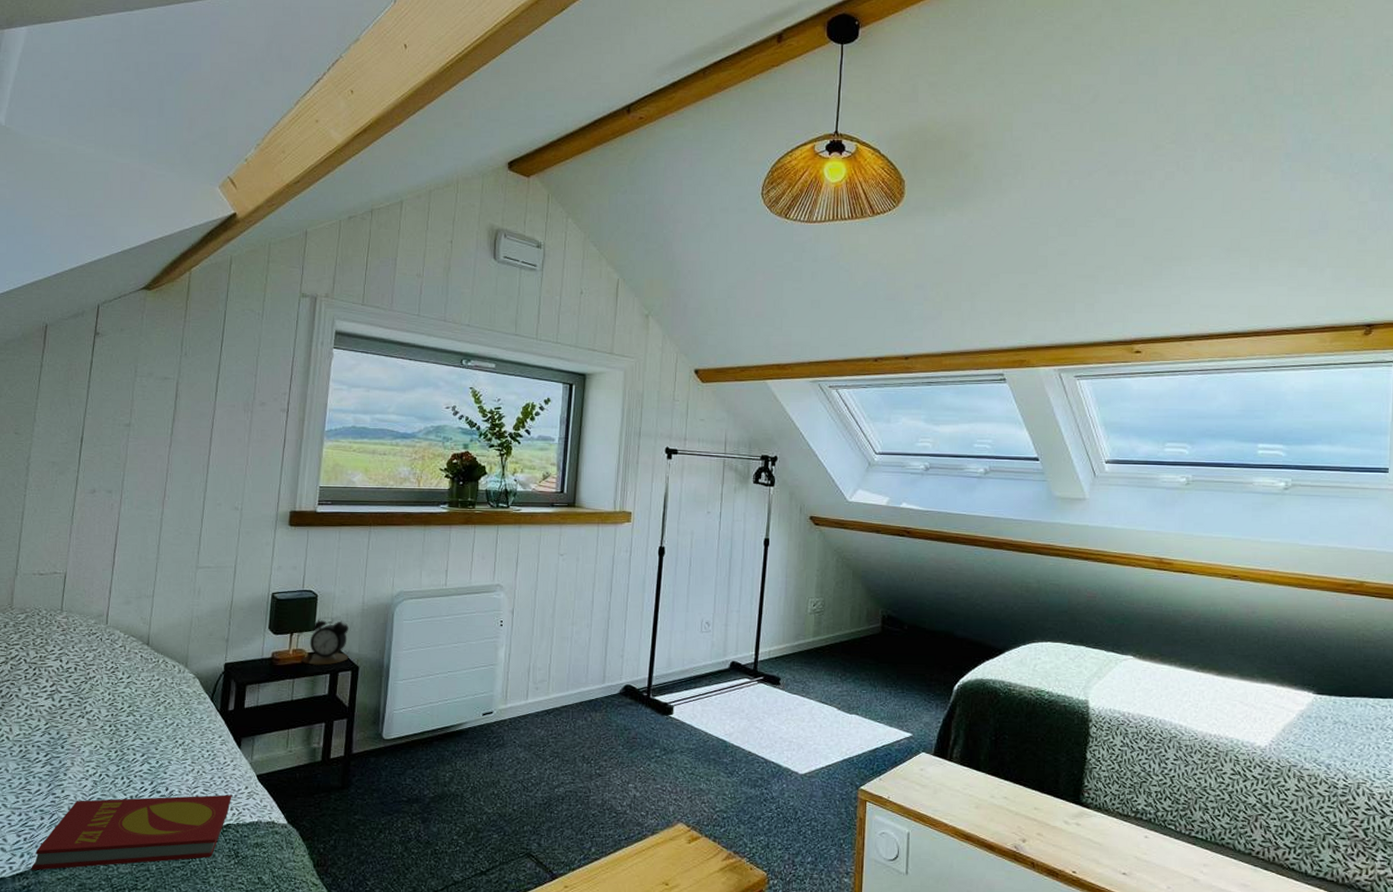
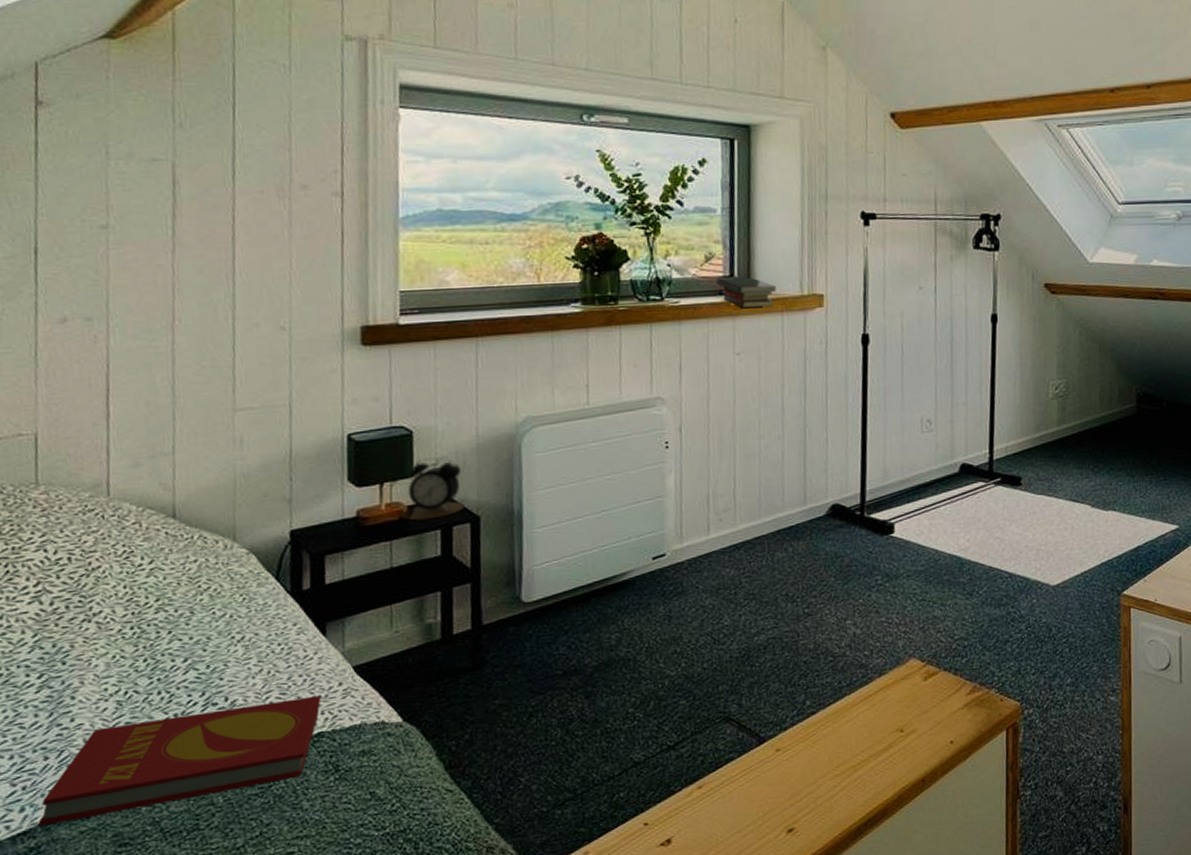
books: none [549,493,595,519] -> present [716,277,776,309]

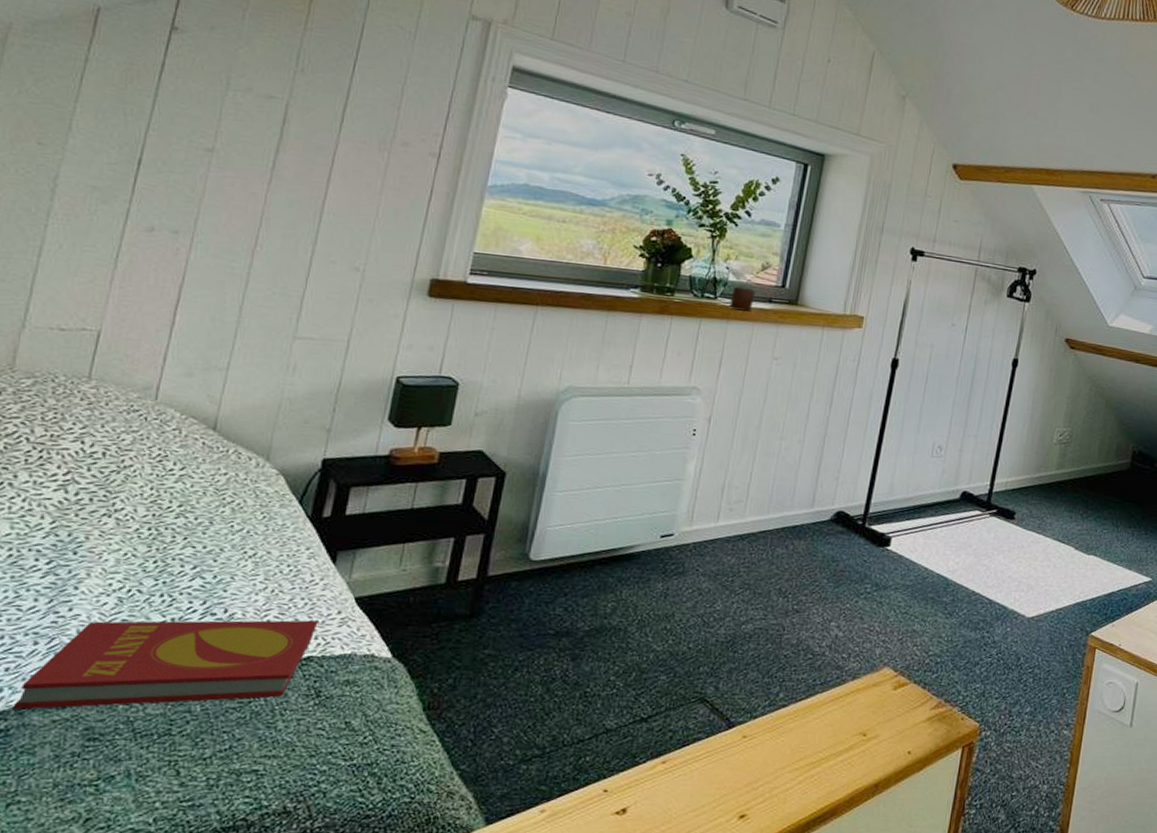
alarm clock: present [399,457,464,521] -> none [430,410,497,469]
candle: none [678,278,704,309] -> present [729,283,756,312]
books: present [716,277,776,309] -> none [767,287,822,321]

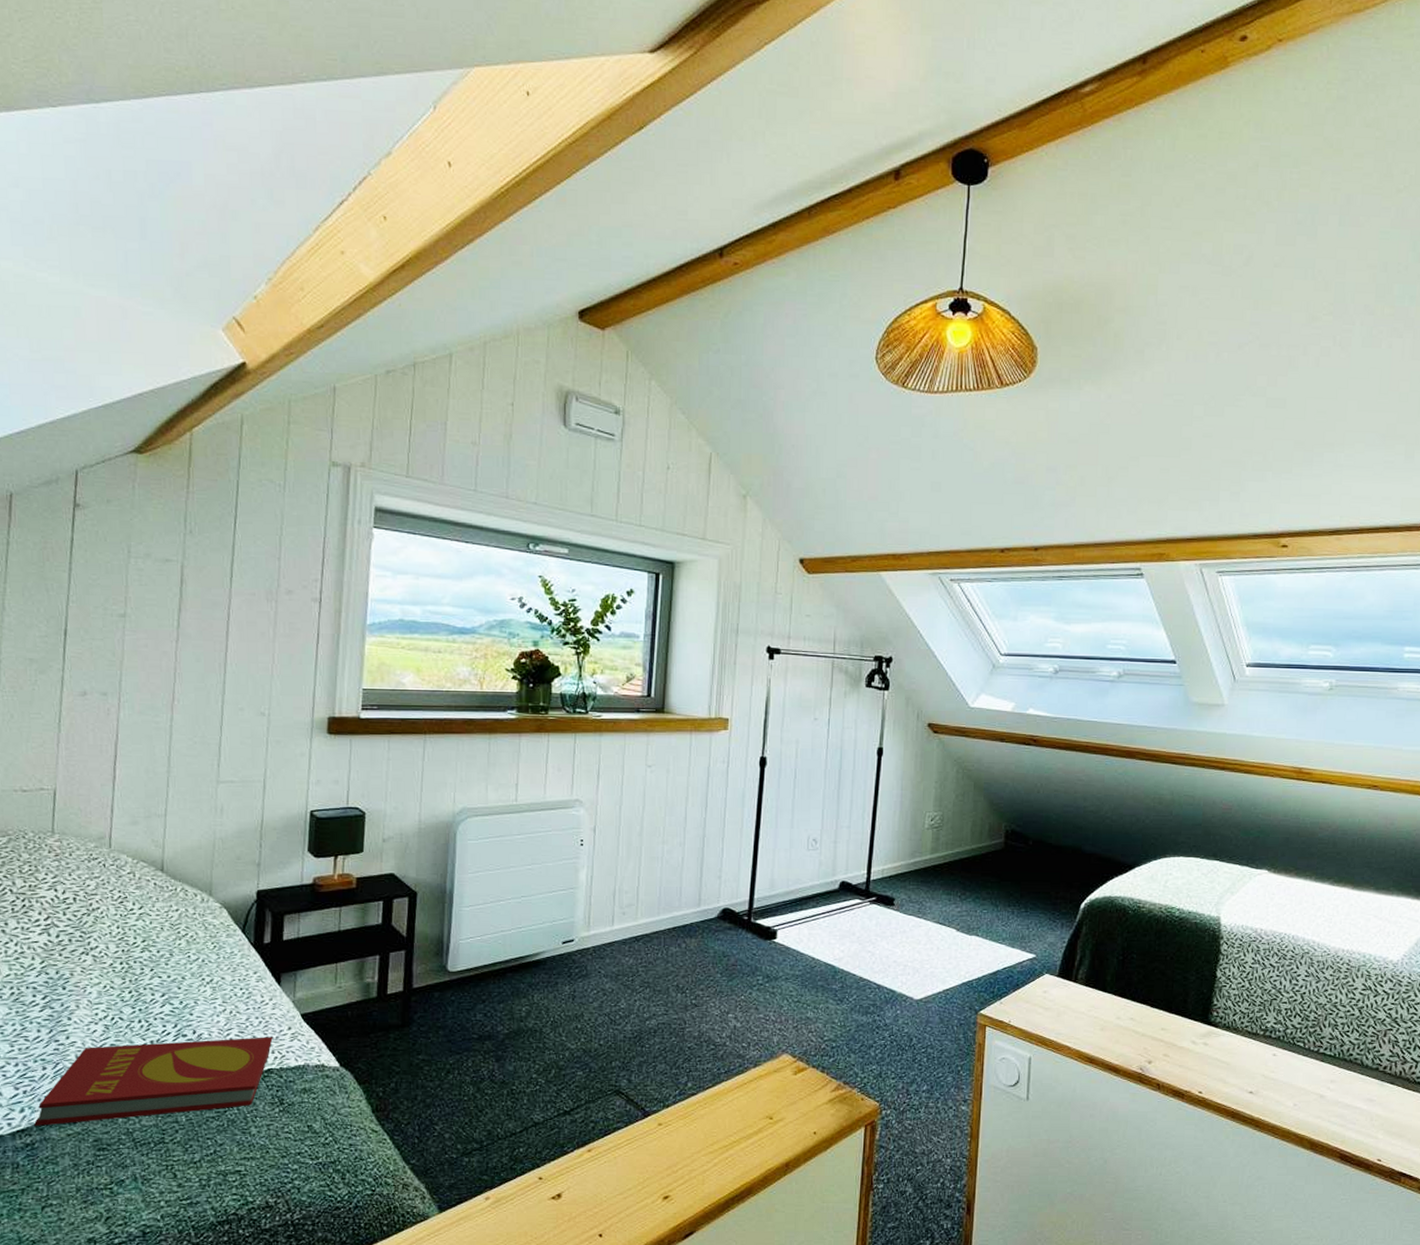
candle: present [729,283,756,312] -> none [600,696,624,723]

